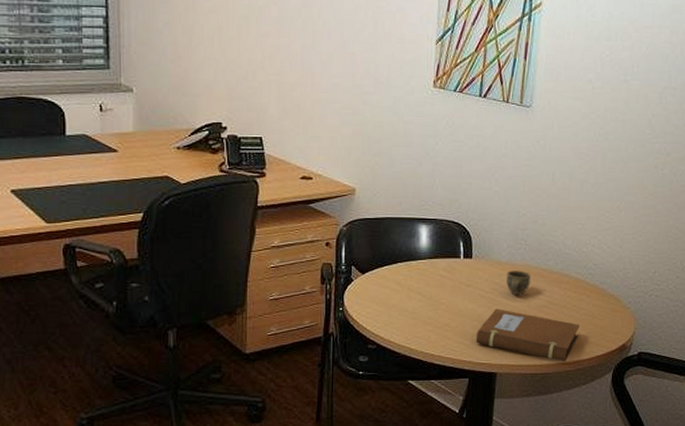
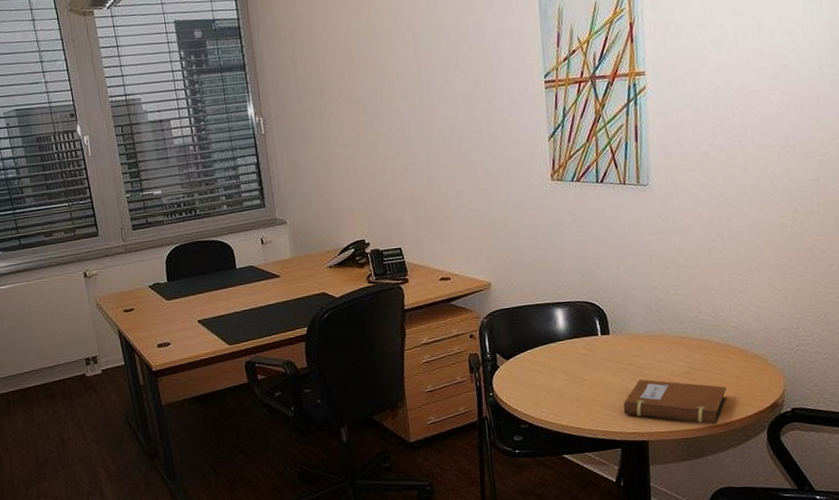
cup: present [506,270,531,295] -> none [645,340,671,365]

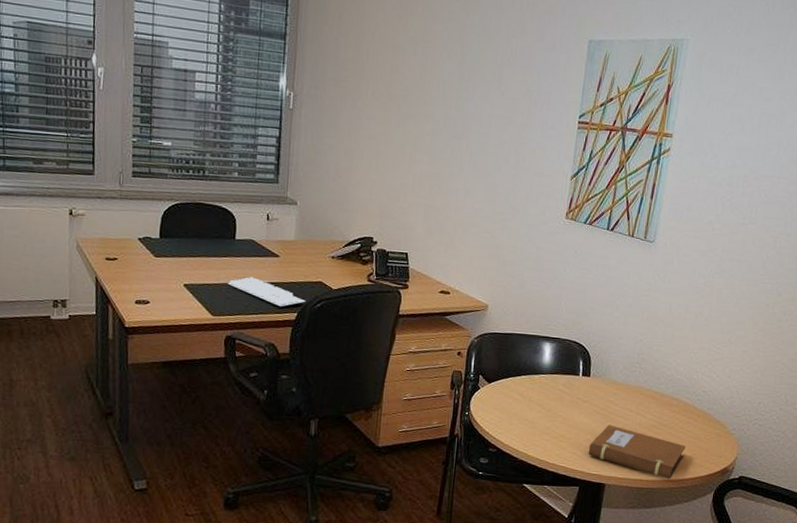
keyboard: none [237,301,313,325] -> present [227,277,306,307]

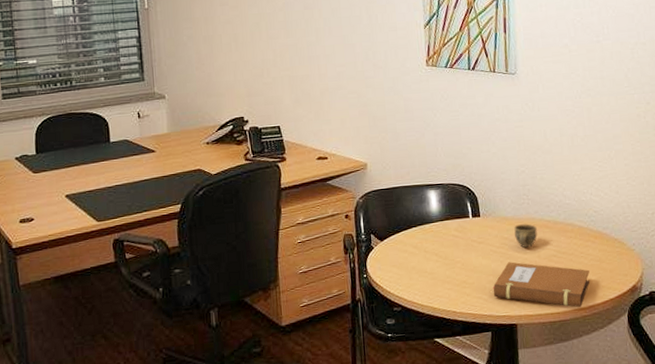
keyboard: present [227,277,306,307] -> none [108,176,188,202]
cup: none [620,390,643,414] -> present [514,223,538,248]

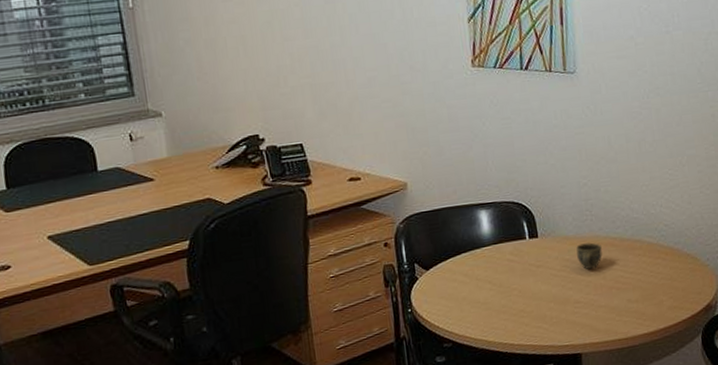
notebook: present [492,262,590,308] -> none [554,285,661,332]

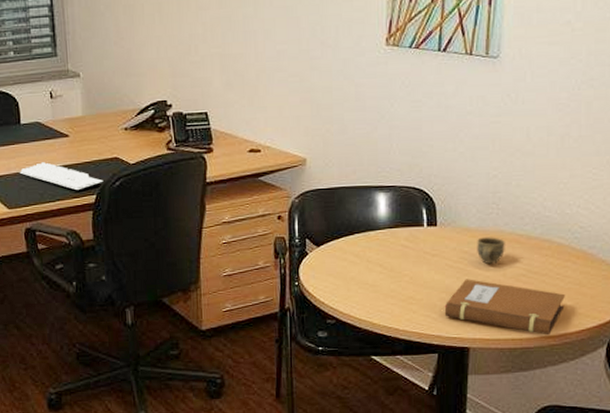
keyboard: none [99,210,197,238] -> present [19,162,104,191]
notebook: none [554,285,661,332] -> present [444,279,565,336]

